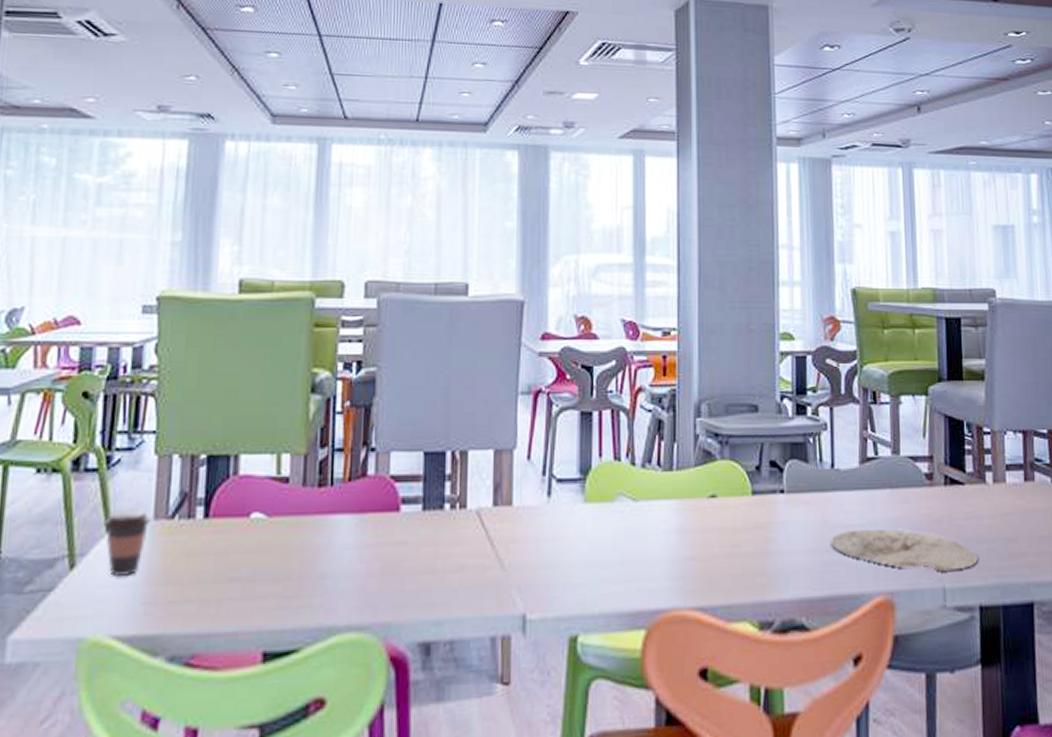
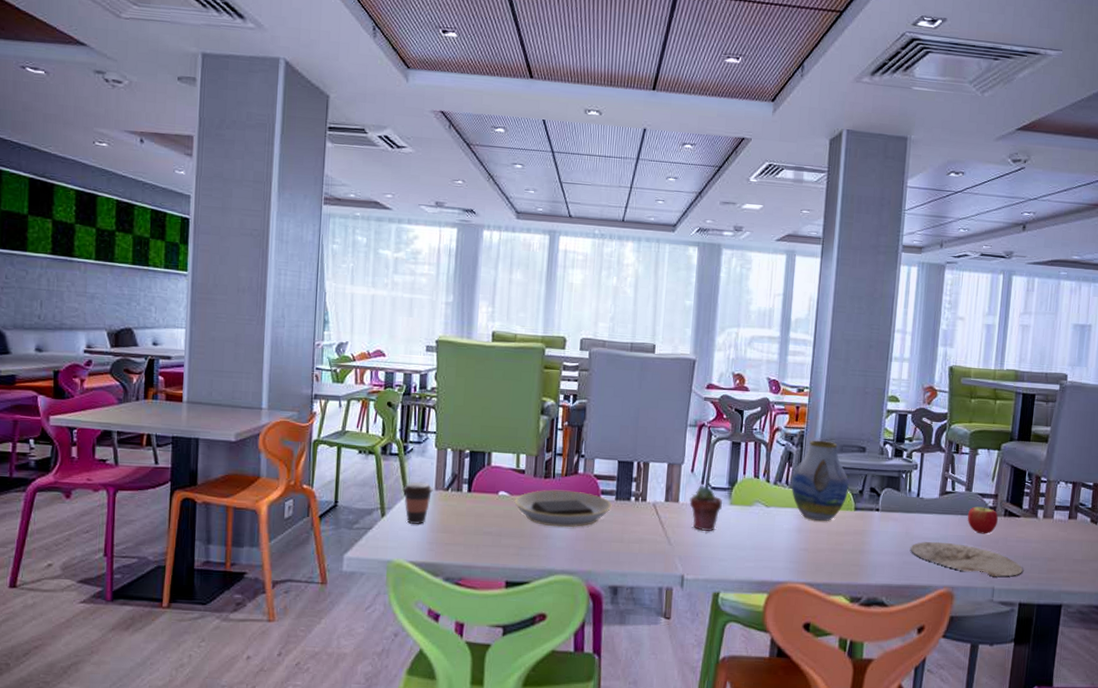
plate: none [274,502,418,560] -> present [514,489,612,528]
potted succulent: none [527,478,573,546] -> present [689,486,722,532]
vase: none [665,400,741,516] -> present [791,440,849,522]
apple: none [898,467,937,513] -> present [967,502,998,534]

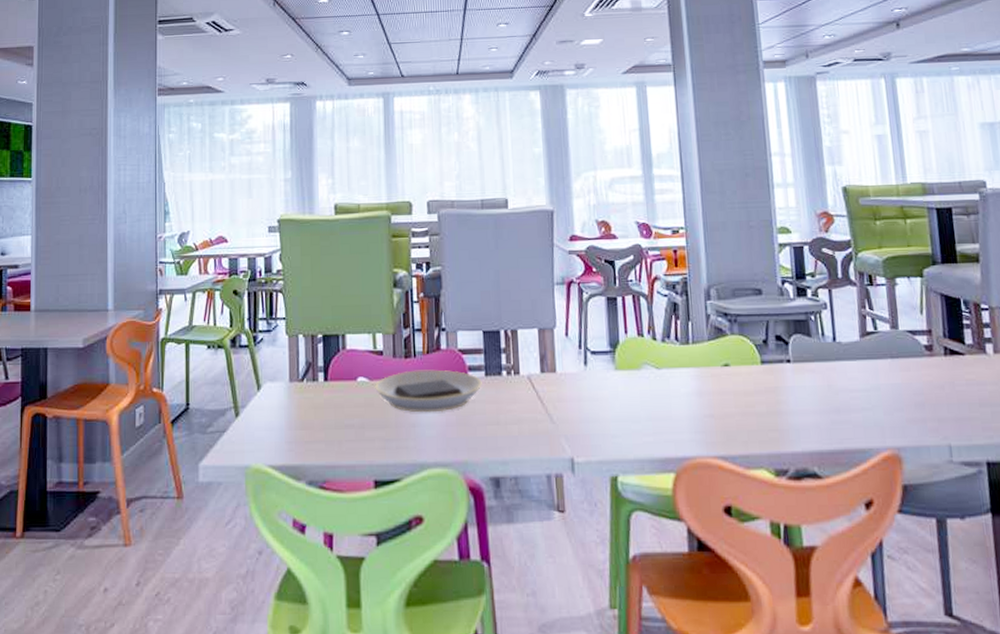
coffee cup: present [402,481,433,524] -> none [255,374,287,422]
potted succulent: present [689,486,722,532] -> none [568,351,606,404]
vase: present [791,440,849,522] -> none [681,285,750,381]
plate: present [910,541,1023,577] -> none [837,393,982,432]
apple: present [967,502,998,534] -> none [898,339,938,380]

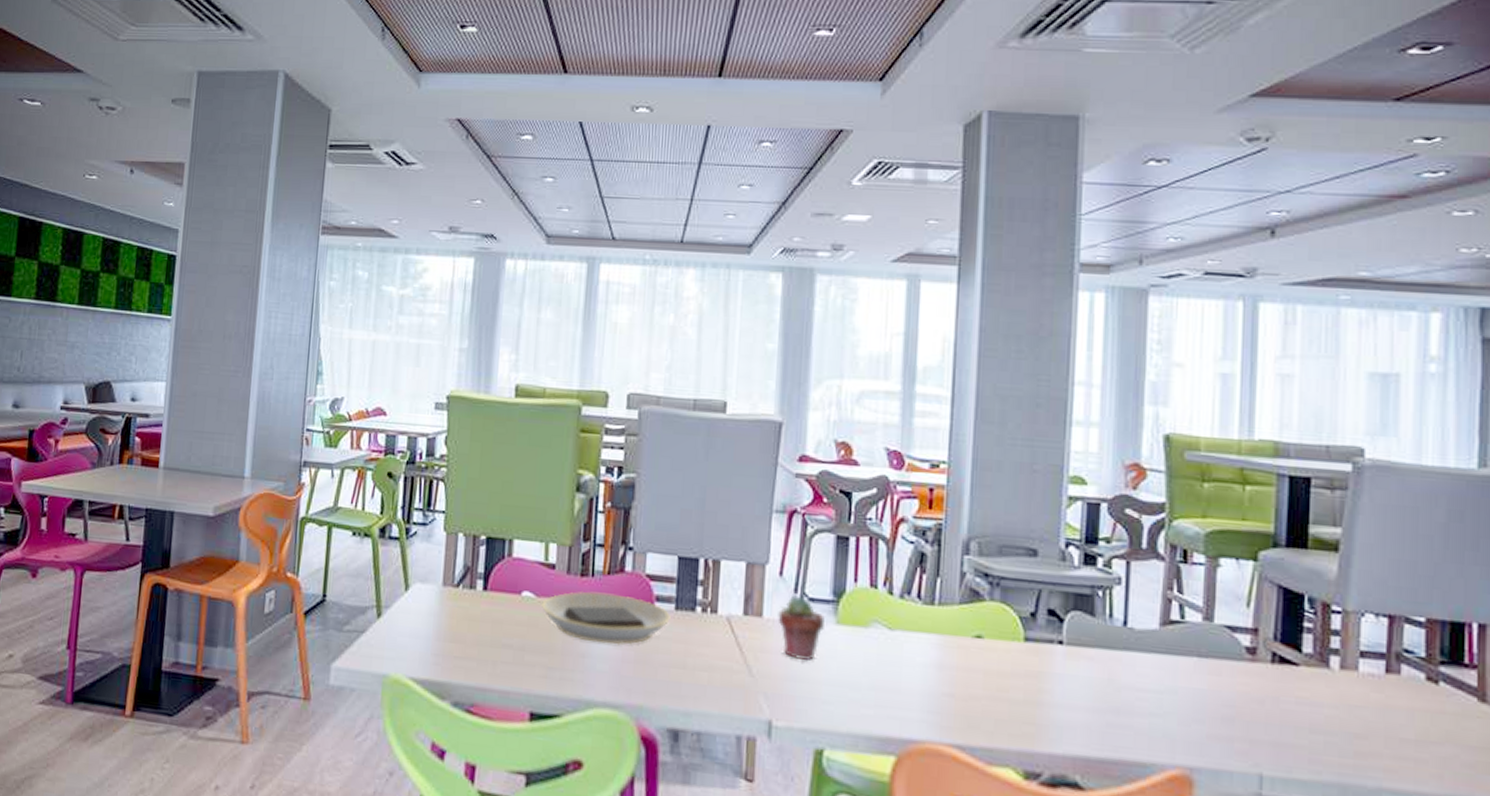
potted succulent: none [568,351,606,404] -> present [778,595,825,661]

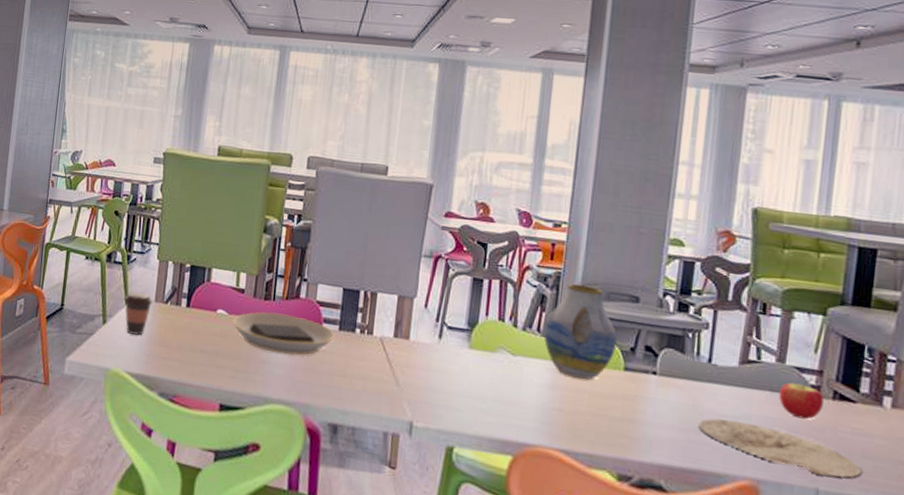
coffee cup: none [403,574,440,630] -> present [123,291,153,335]
potted succulent: present [778,595,825,661] -> none [421,324,460,376]
vase: none [926,536,1014,656] -> present [543,283,617,380]
plate: none [1117,694,1310,758] -> present [699,418,861,478]
apple: none [1208,639,1261,689] -> present [778,379,824,420]

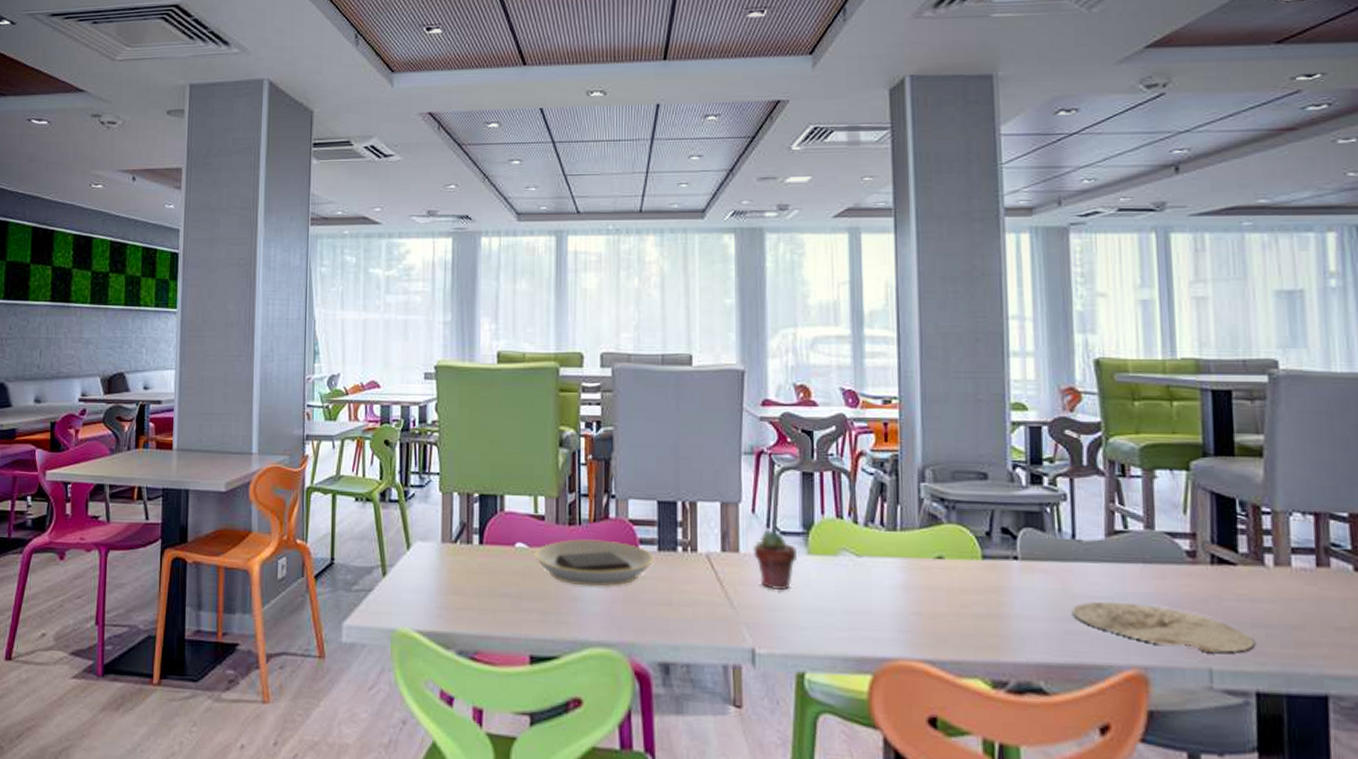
coffee cup: present [123,291,153,335] -> none [404,533,439,585]
potted succulent: none [421,324,460,376] -> present [753,530,797,591]
vase: present [543,283,617,380] -> none [888,465,970,575]
apple: present [778,379,824,420] -> none [1152,544,1202,591]

